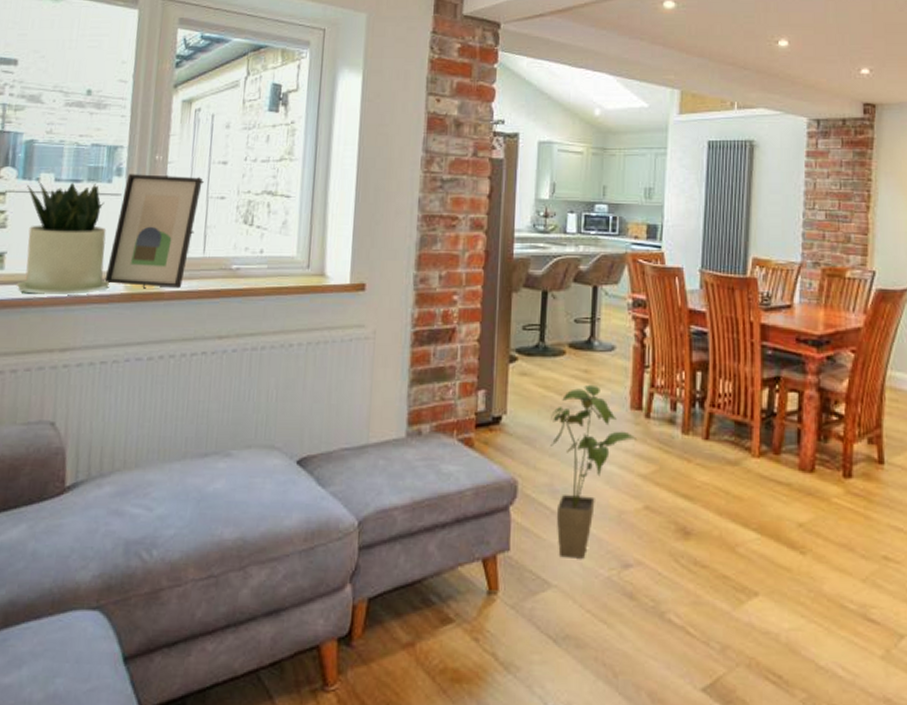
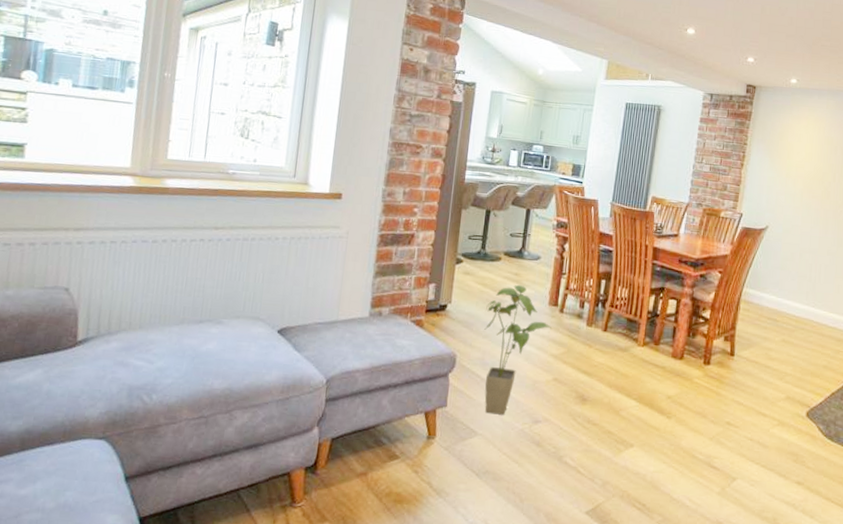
planter: present [16,180,110,296] -> none [35,85,121,185]
picture frame: present [104,174,204,288] -> none [116,86,207,185]

